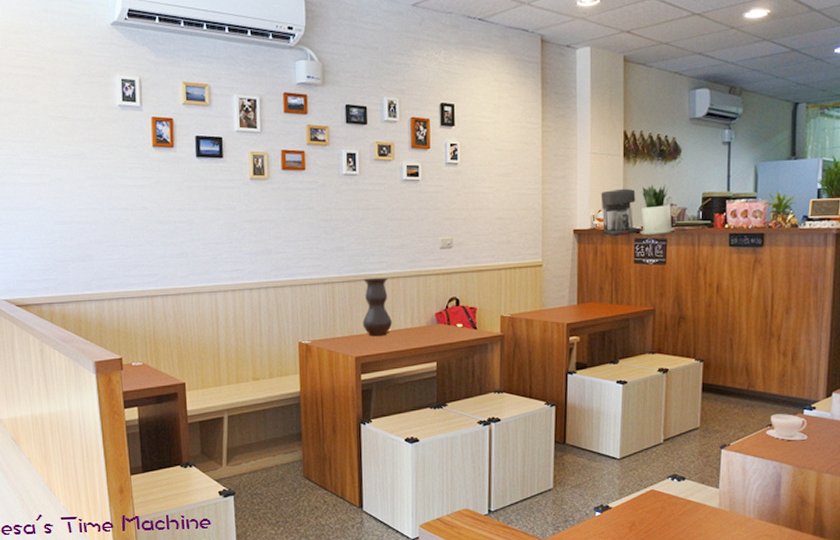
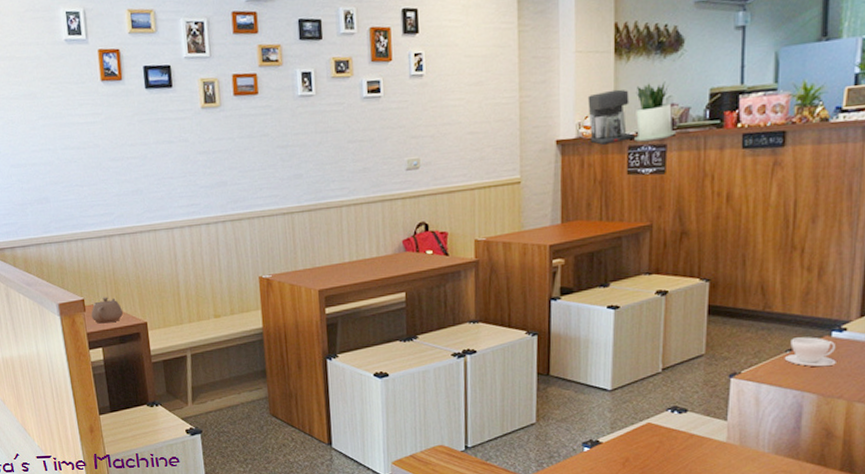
teapot: none [128,356,161,383] -> present [91,297,123,324]
vase: present [362,277,392,337] -> none [324,204,356,268]

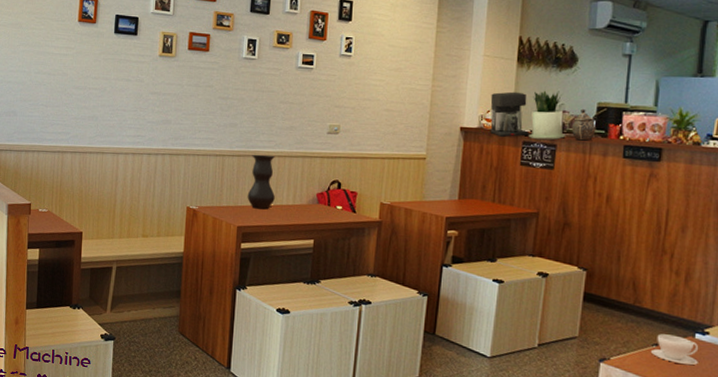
teapot: present [91,297,123,324] -> none [34,204,63,228]
vase: none [324,204,356,268] -> present [247,154,276,210]
decorative jar: none [683,98,710,136] -> present [572,108,597,141]

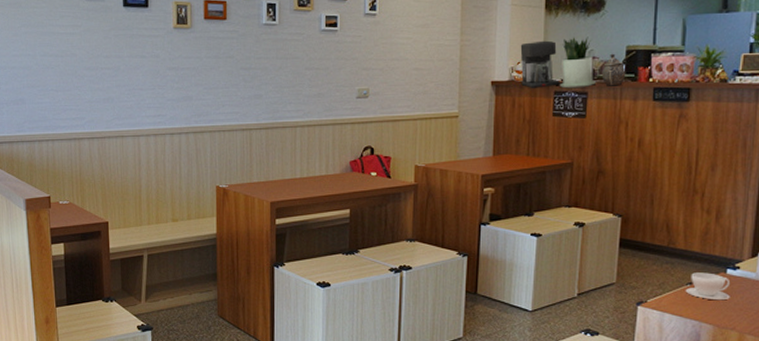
vase: present [247,154,276,210] -> none [278,125,307,182]

